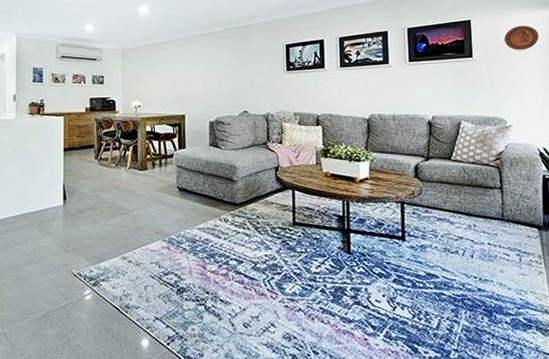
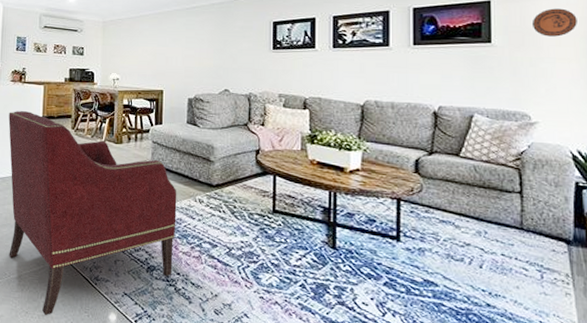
armchair: none [28,144,204,351] -> present [8,111,177,316]

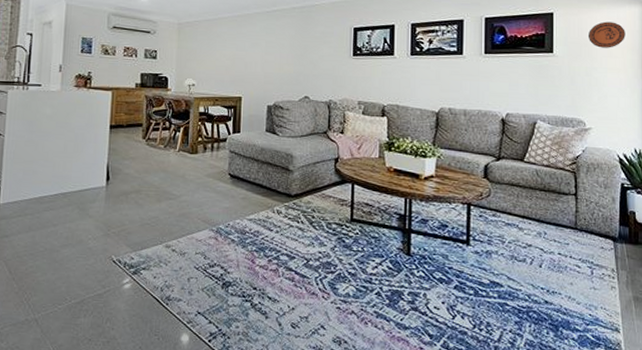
armchair: present [8,111,177,316] -> none [70,119,255,342]

